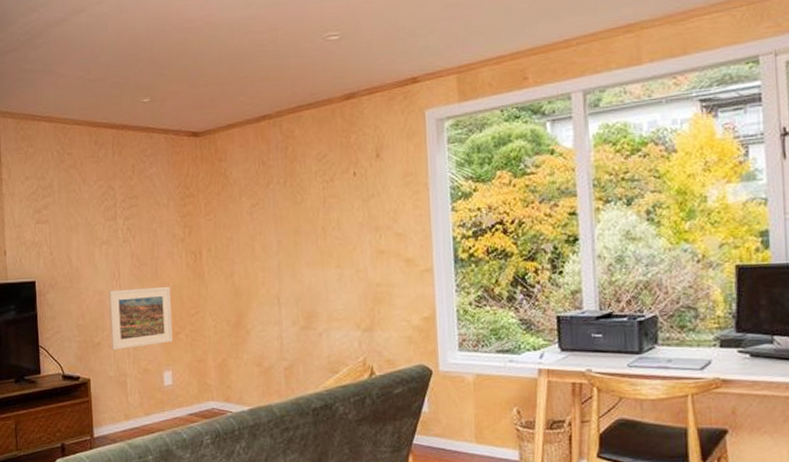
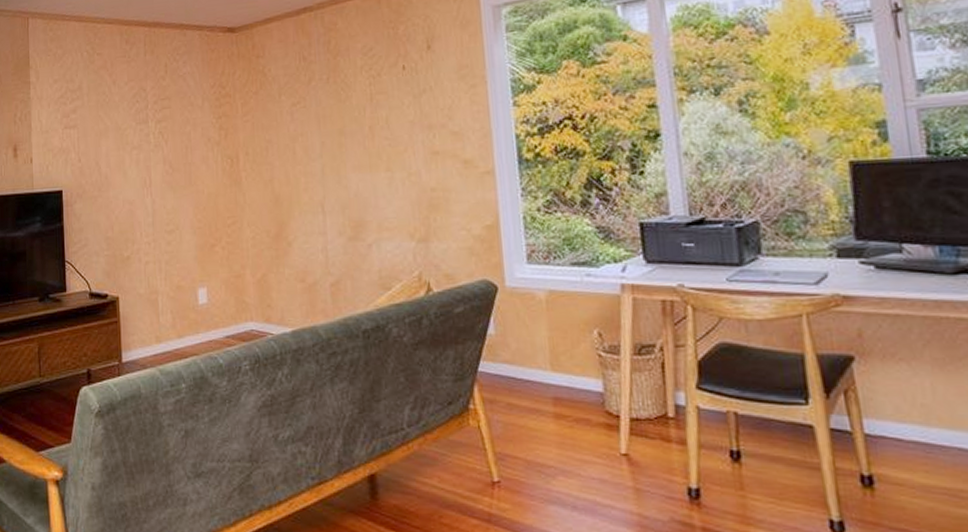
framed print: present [108,286,173,351] -> none [139,194,208,266]

